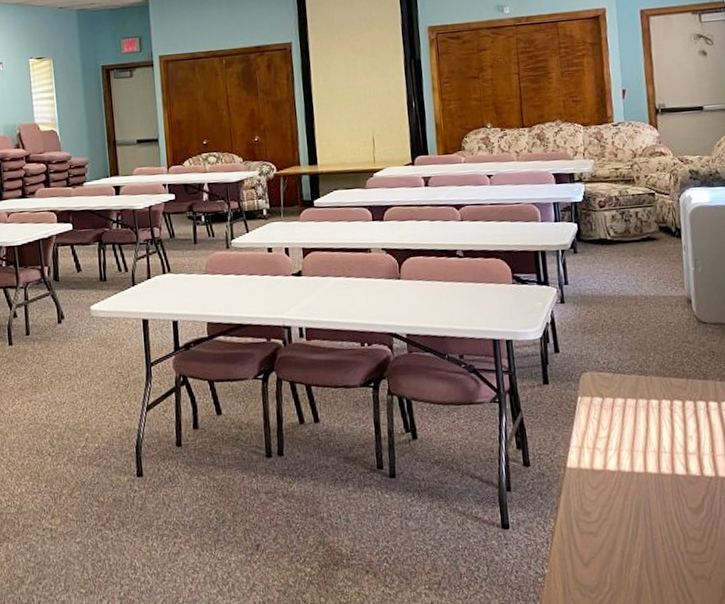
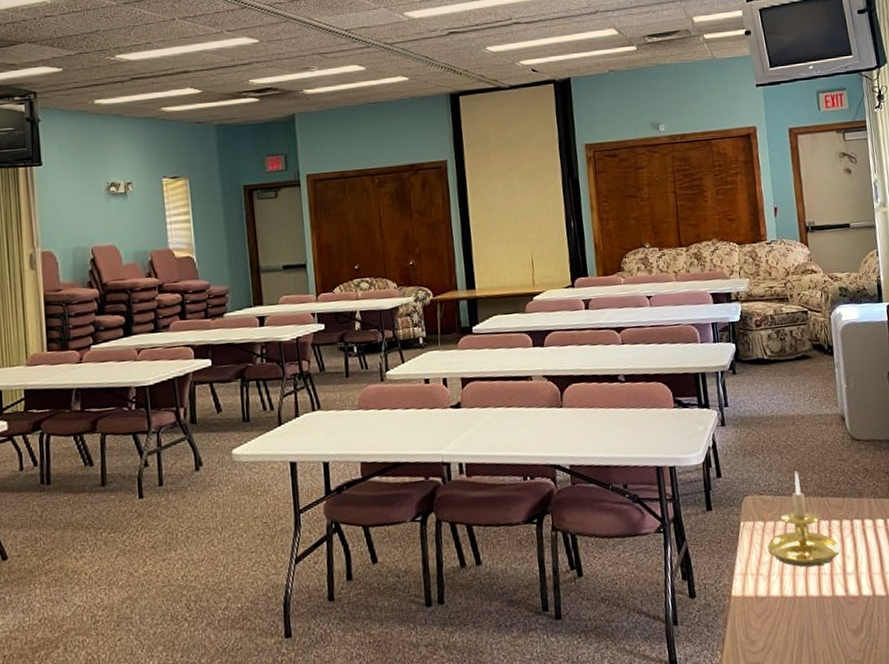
candle holder: none [604,350,682,444] -> present [767,471,840,567]

